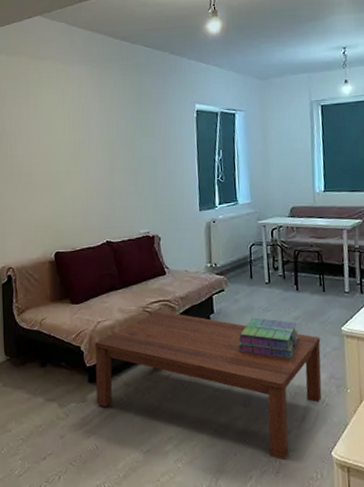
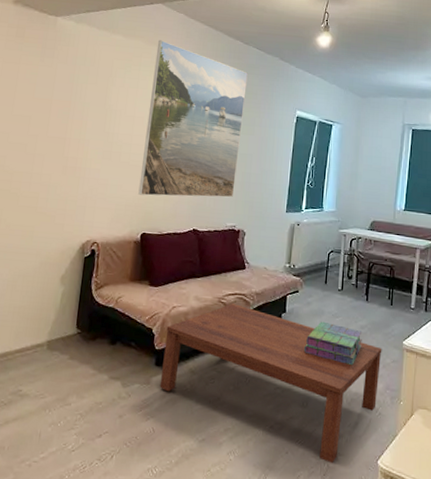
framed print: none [42,53,143,214] -> present [138,40,248,198]

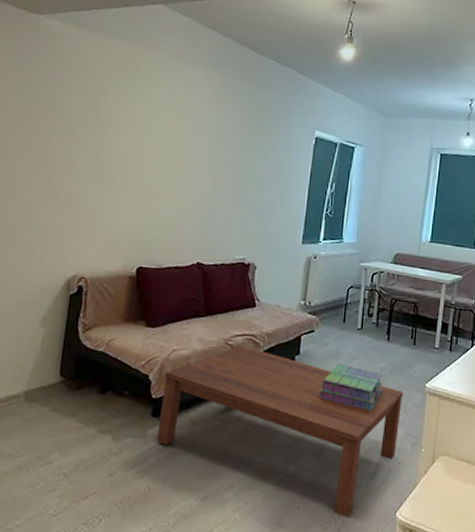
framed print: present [138,40,248,198] -> none [134,46,262,227]

